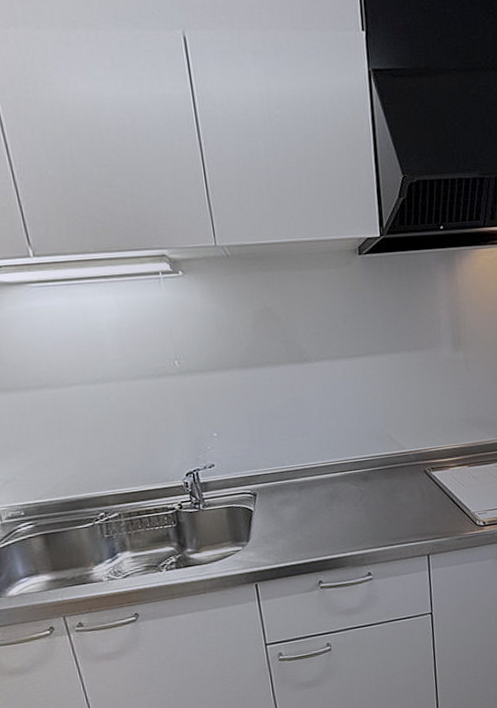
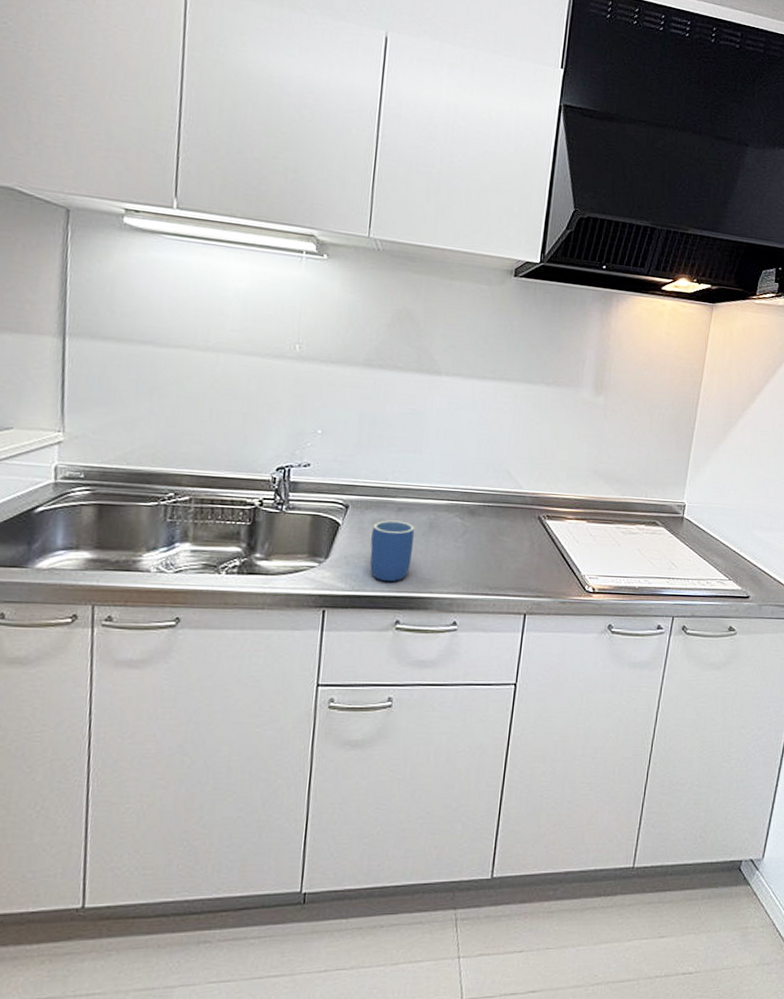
mug: none [281,497,321,551] -> present [370,520,414,581]

